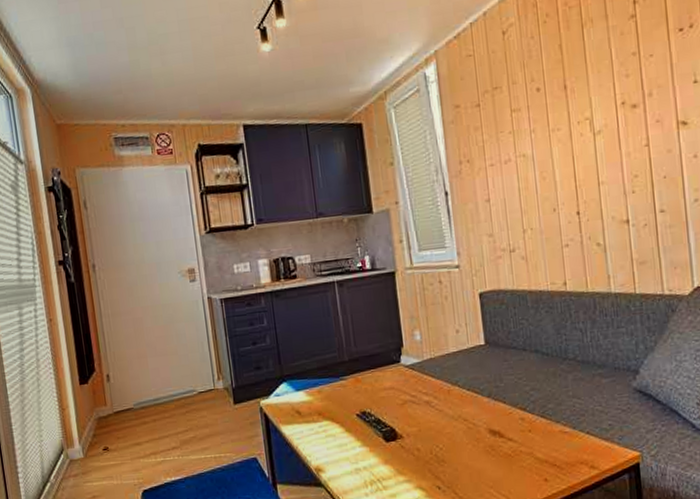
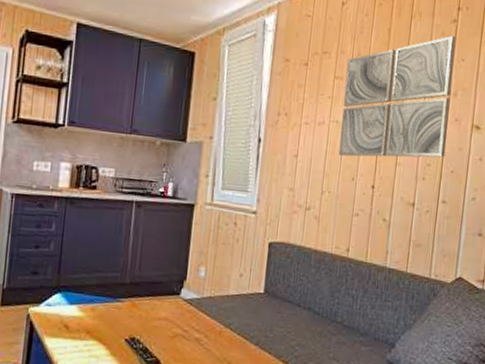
wall art: none [521,32,653,189] -> present [338,35,456,158]

